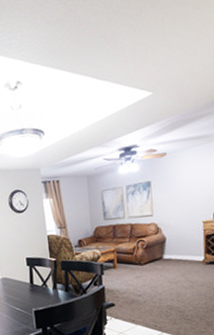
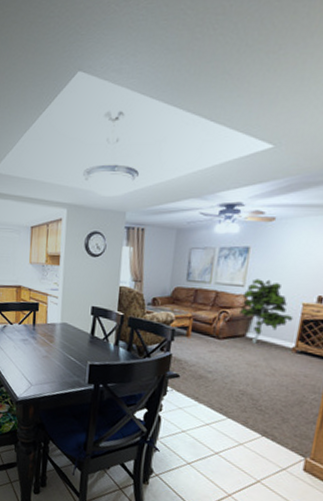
indoor plant: none [154,206,198,263] -> present [239,278,294,344]

